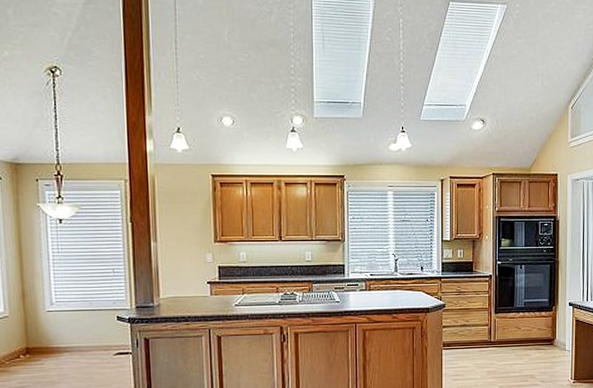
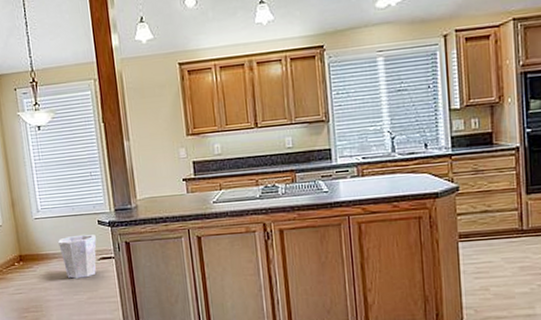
waste bin: none [72,329,114,373] -> present [58,234,97,279]

